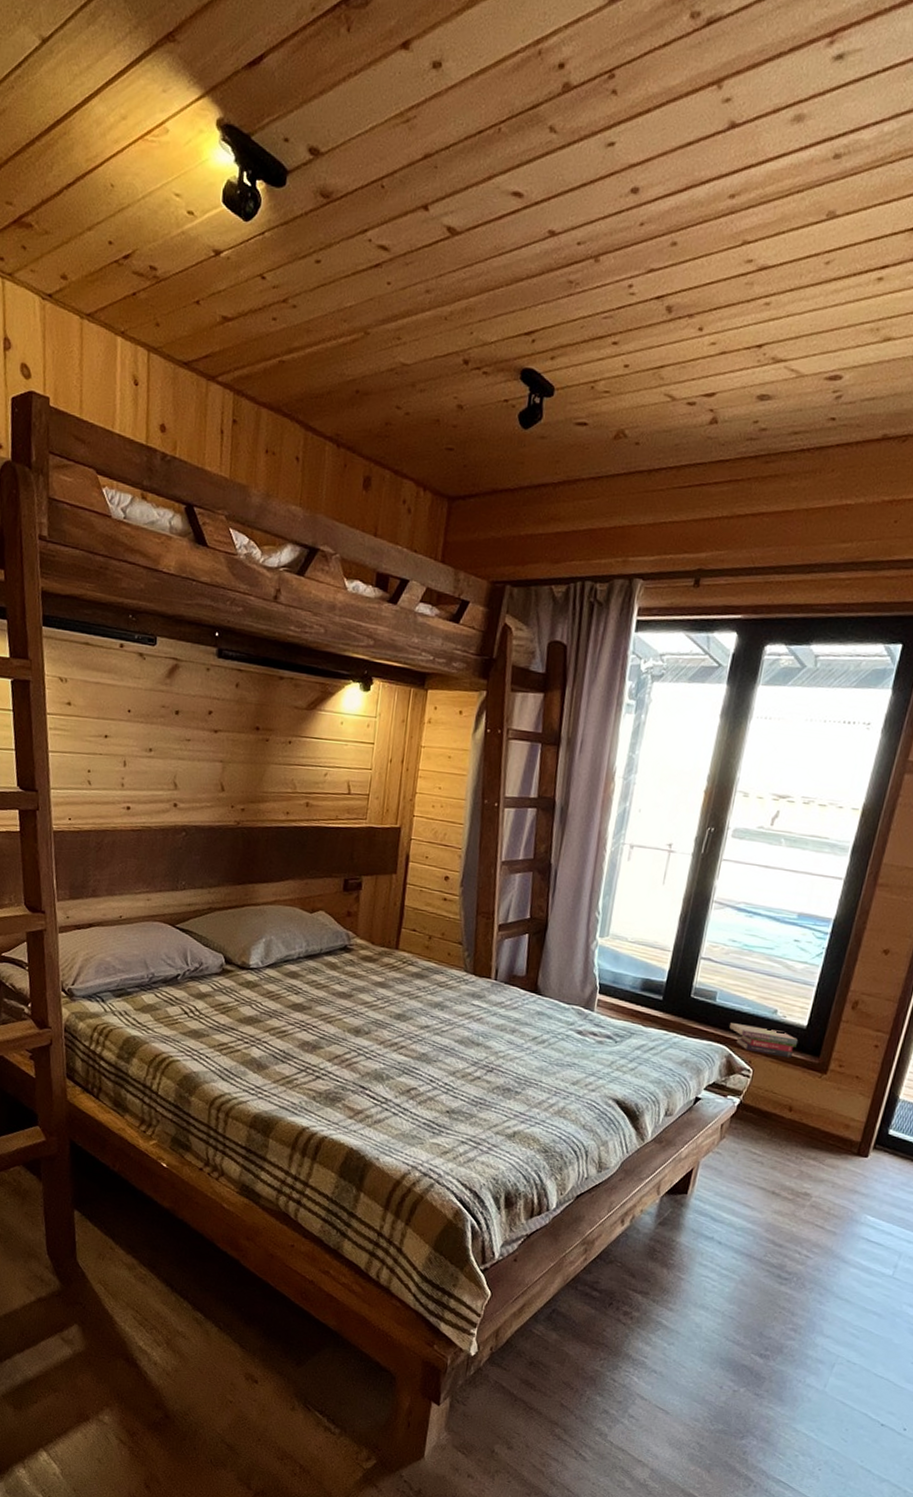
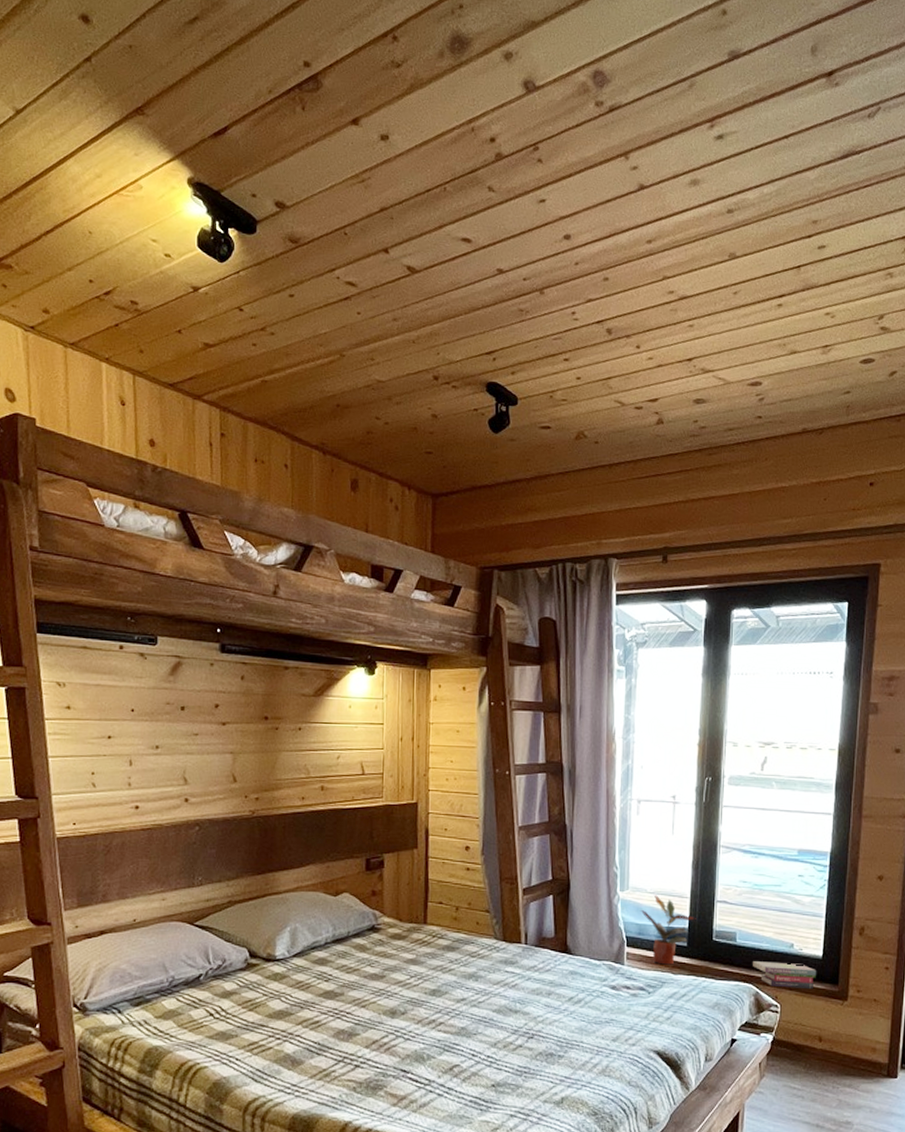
potted plant: none [617,944,676,1017] -> present [640,895,696,965]

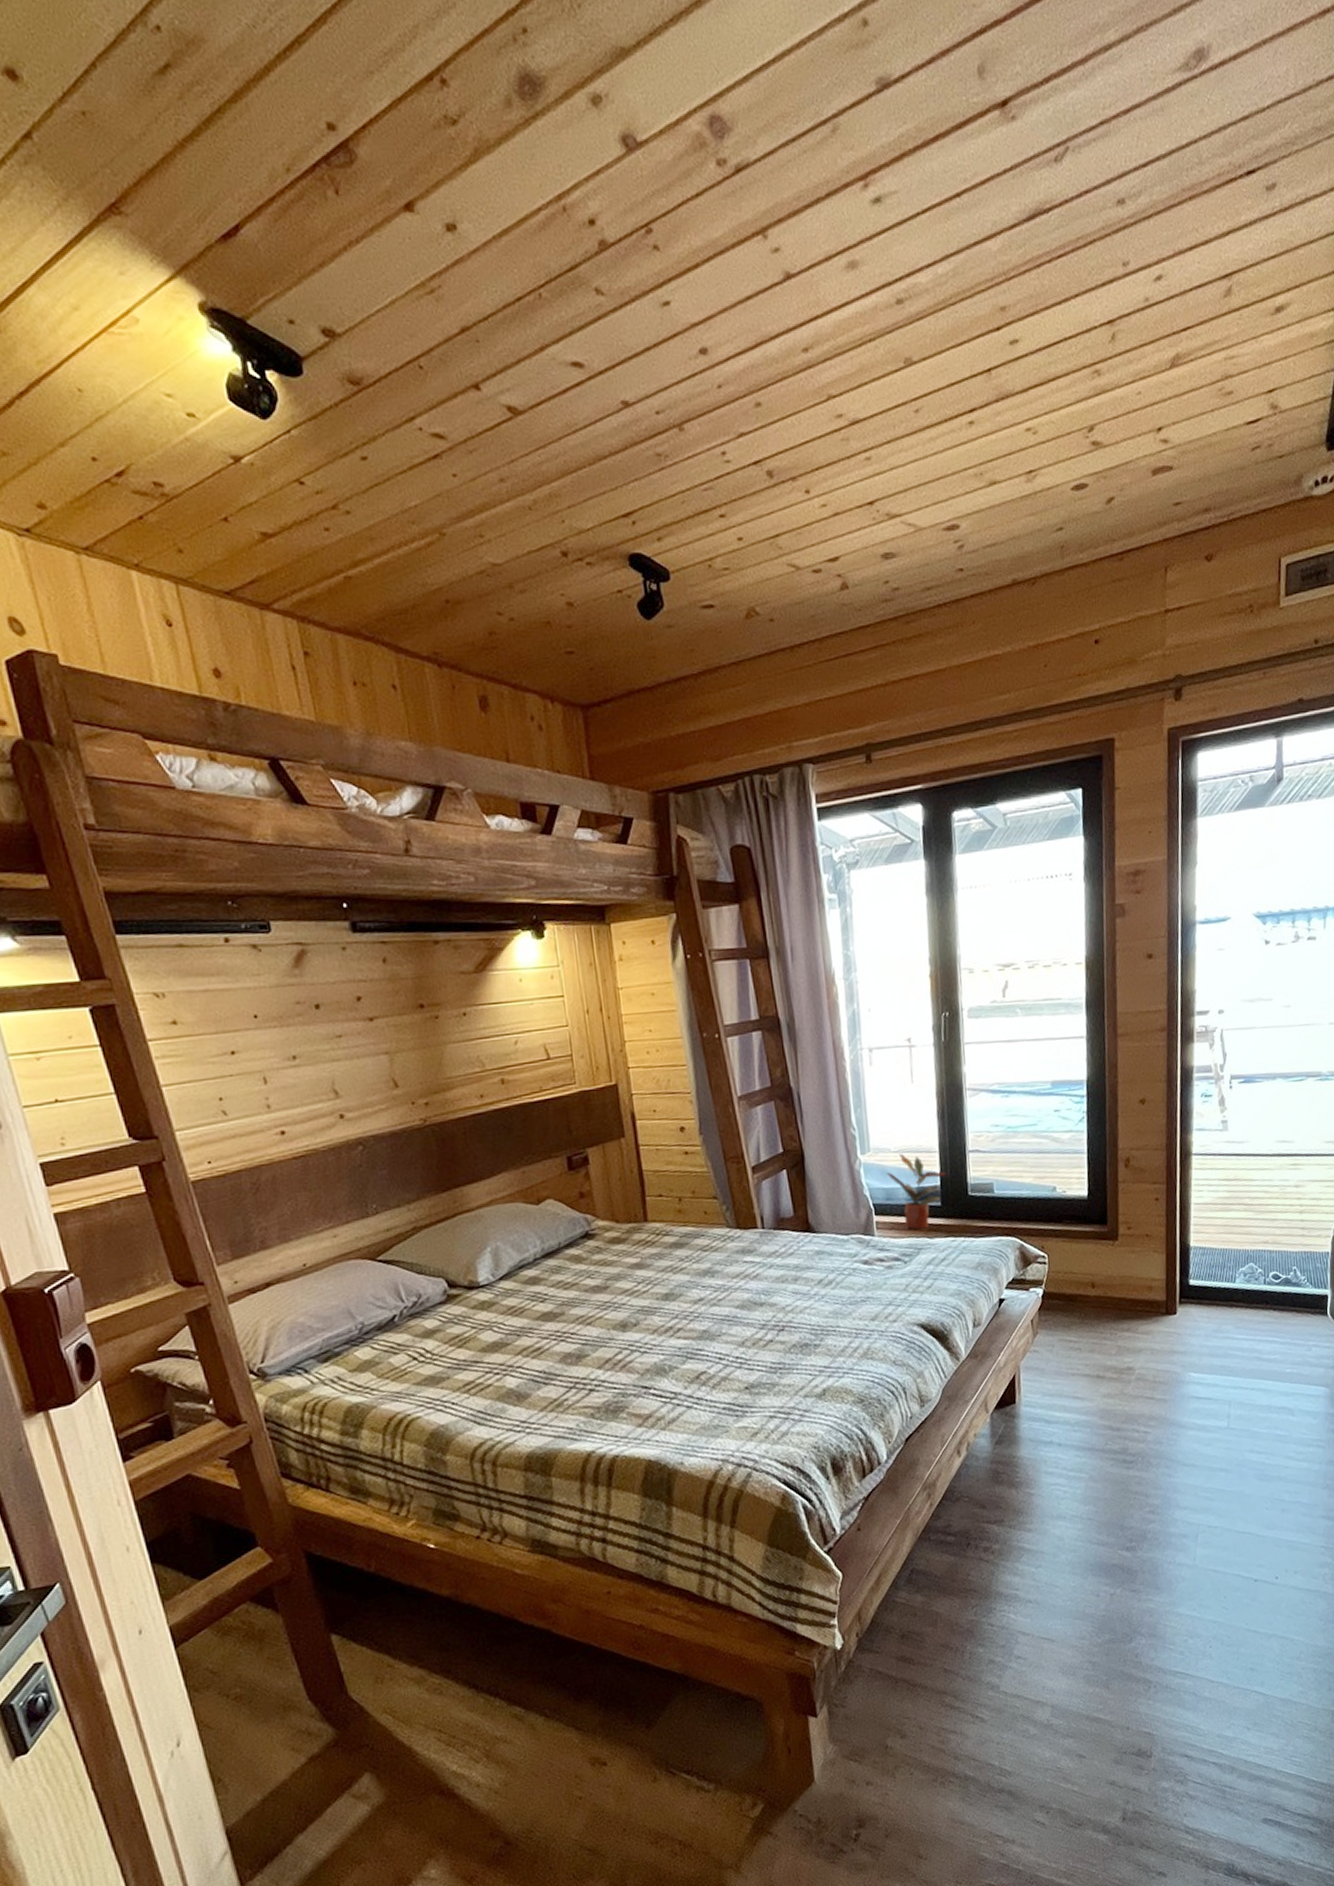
books: present [753,961,817,990] -> none [1014,1207,1084,1237]

